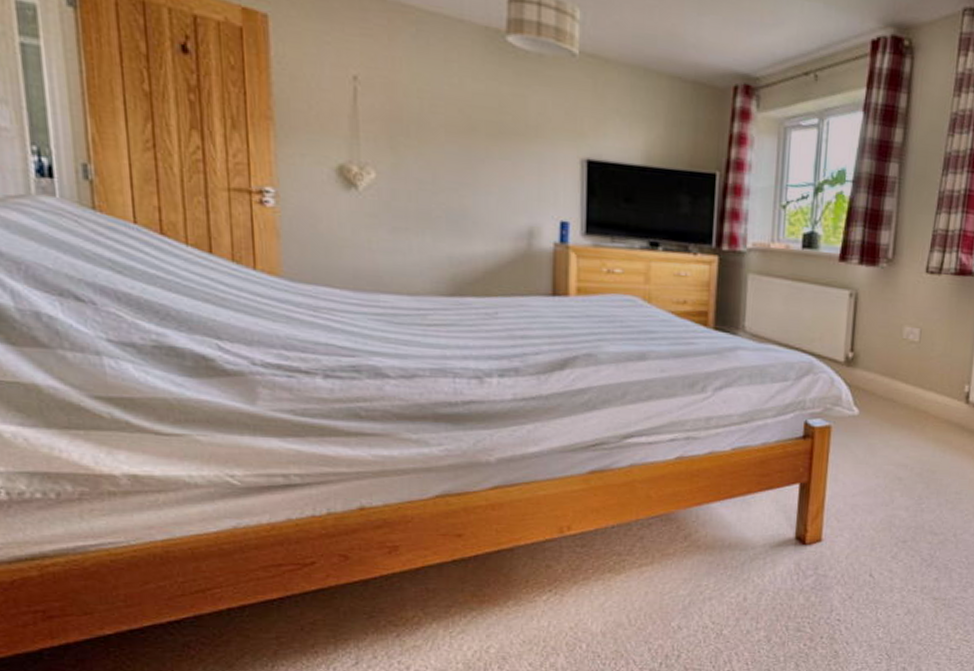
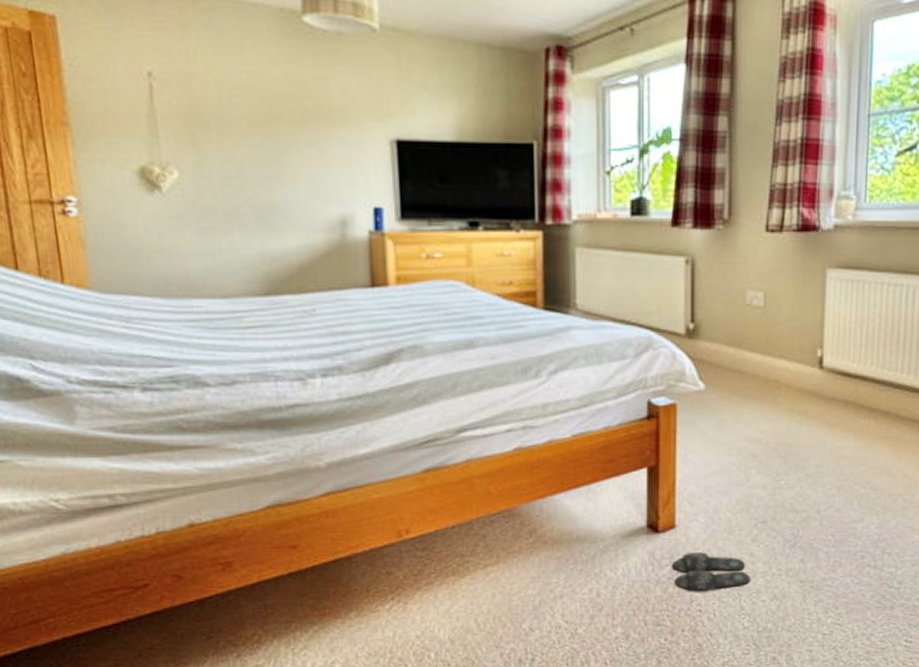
slippers: none [816,565,888,603] -> present [672,552,750,592]

